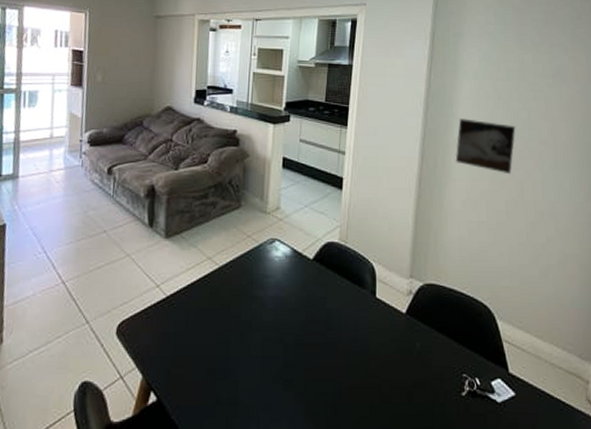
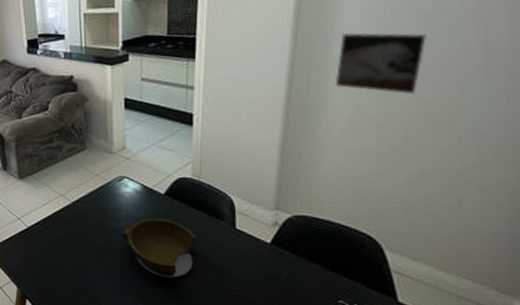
bowl: none [268,285,340,355] -> present [122,217,196,278]

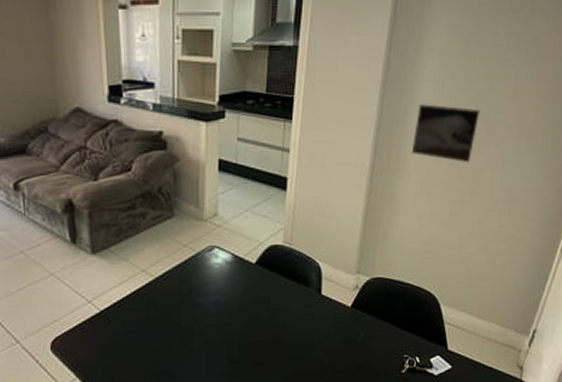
bowl: present [122,217,196,278] -> none [210,289,285,352]

